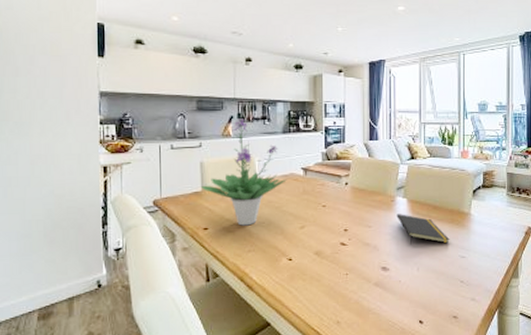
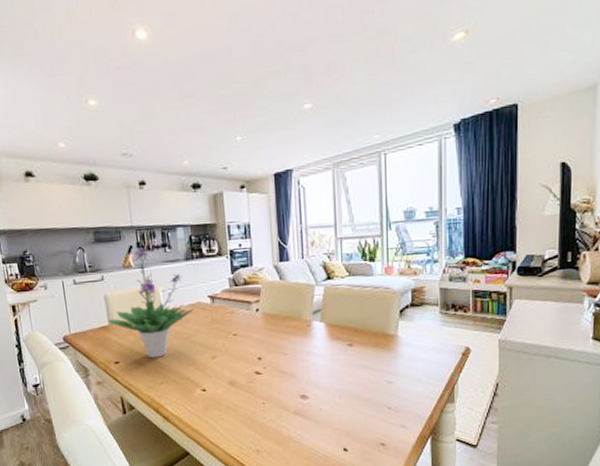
notepad: present [396,214,450,245] -> none [314,339,375,371]

